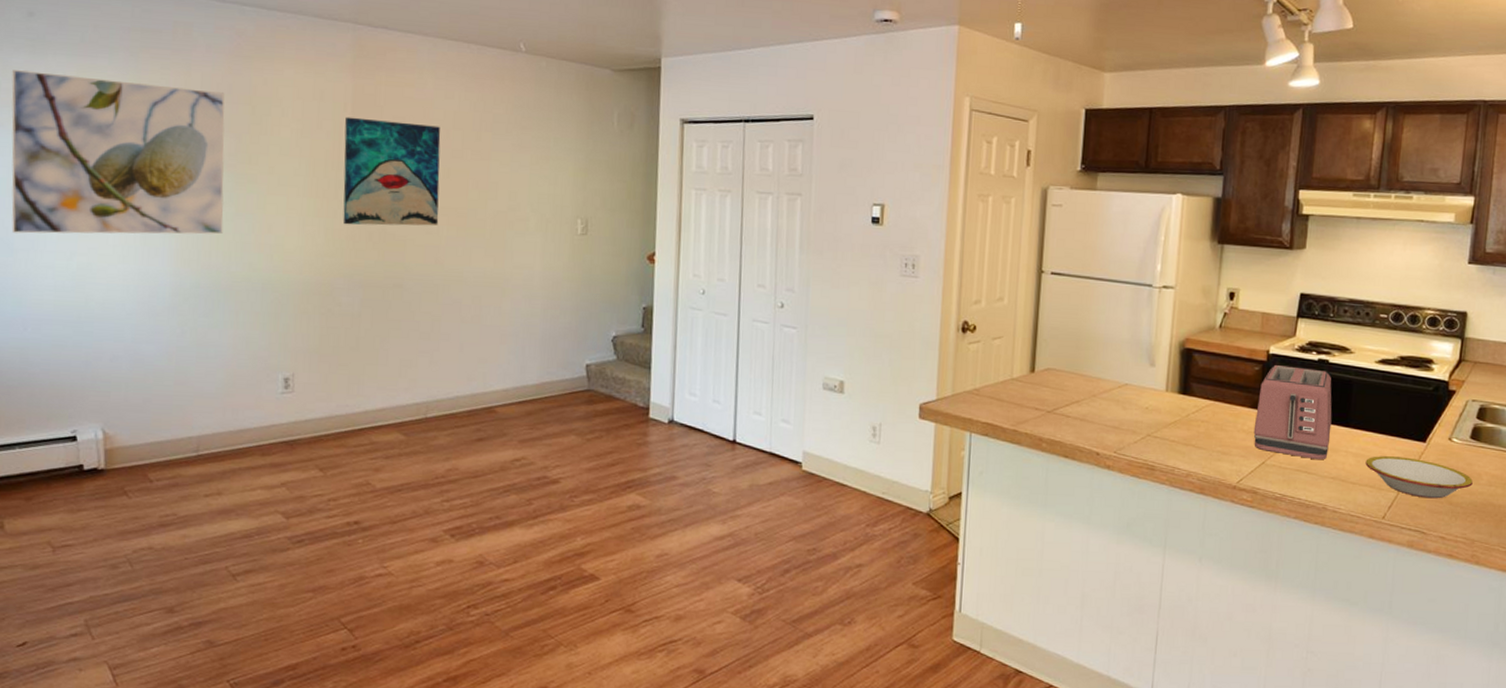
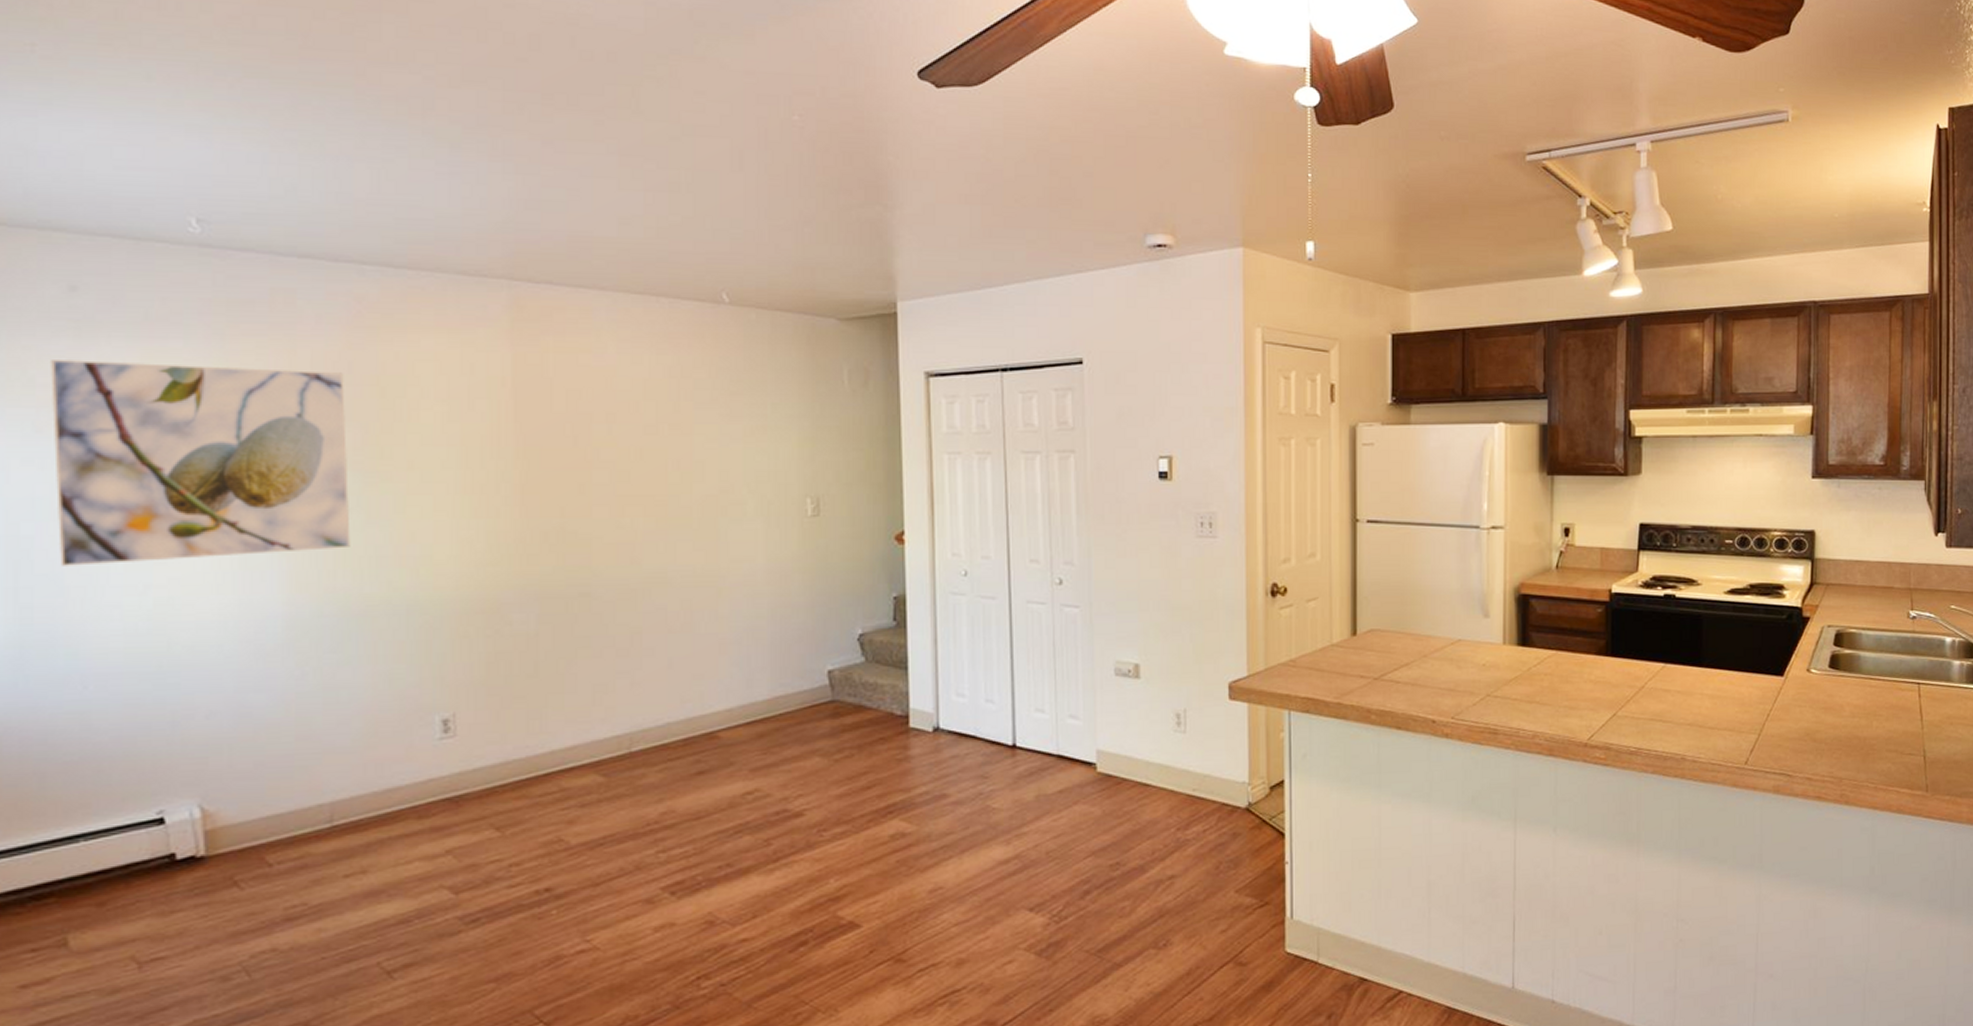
wall art: present [343,116,441,226] -> none [505,393,632,525]
toaster: present [1253,365,1332,460] -> none [1601,605,1684,706]
bowl: present [1365,456,1473,499] -> none [1722,694,1835,738]

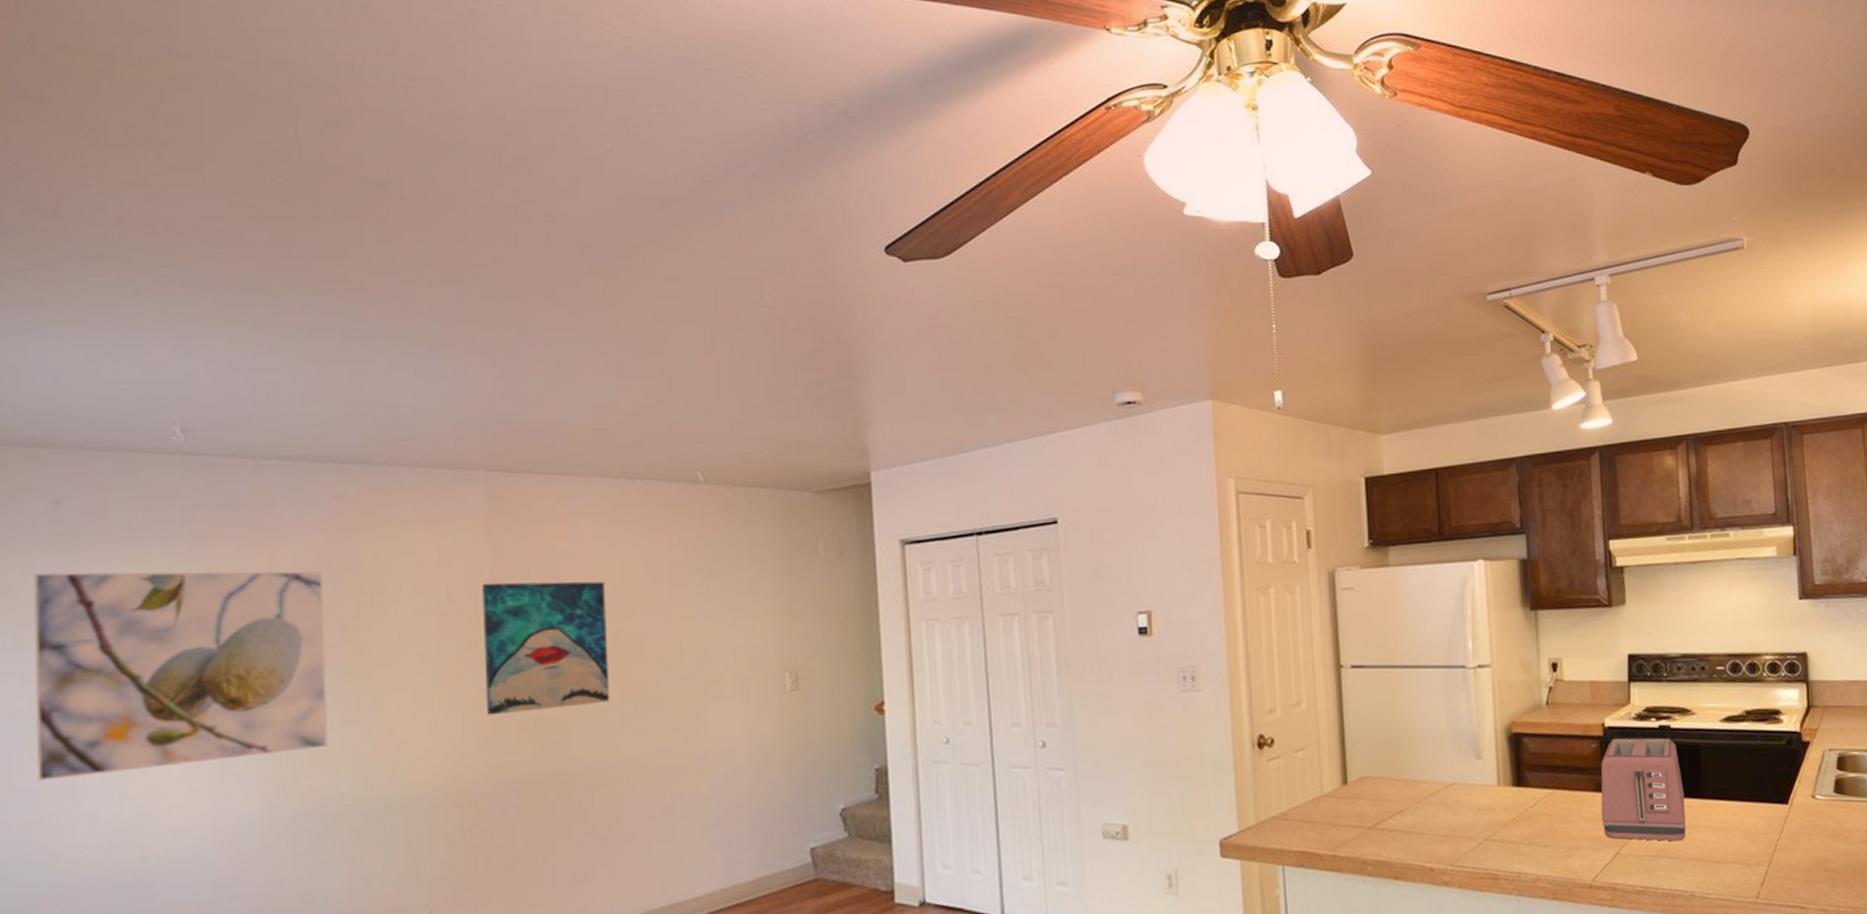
wall art: none [505,393,632,525] -> present [482,581,610,716]
toaster: none [1601,605,1684,706] -> present [1600,738,1686,841]

